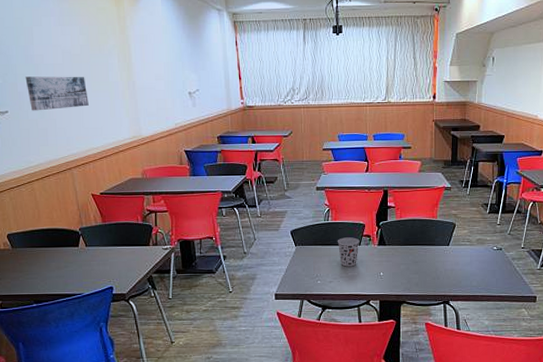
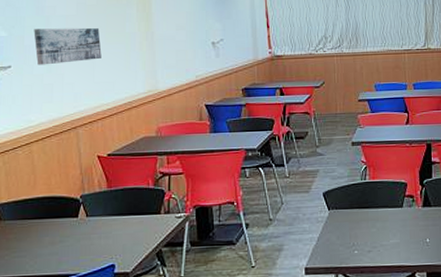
cup: present [337,237,360,267] -> none [376,198,402,233]

